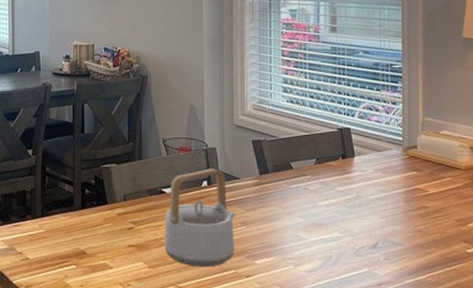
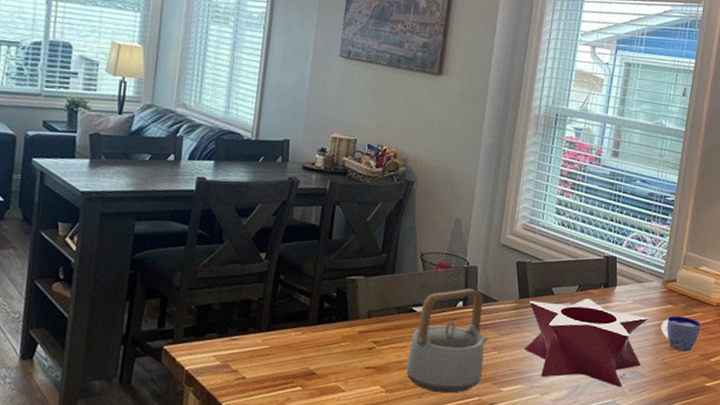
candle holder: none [270,171,394,257] -> present [524,298,649,387]
cup: none [408,182,452,218] -> present [660,316,701,352]

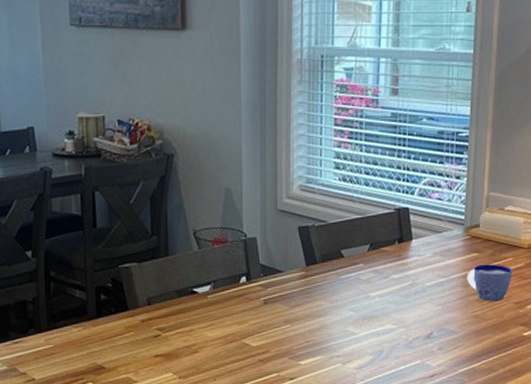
teapot: present [406,288,488,394] -> none [196,262,278,373]
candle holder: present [524,298,649,387] -> none [318,257,452,347]

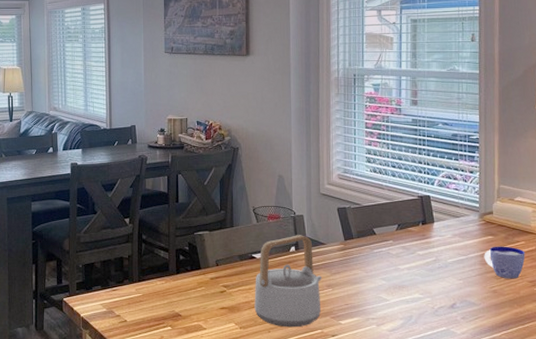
teapot: none [196,262,278,373] -> present [254,235,322,328]

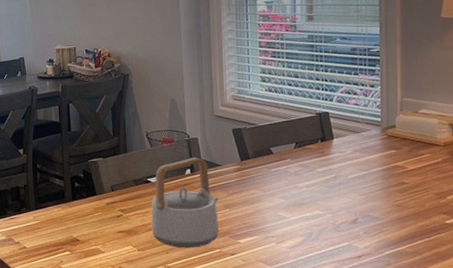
cup: present [484,246,526,279] -> none [386,159,431,193]

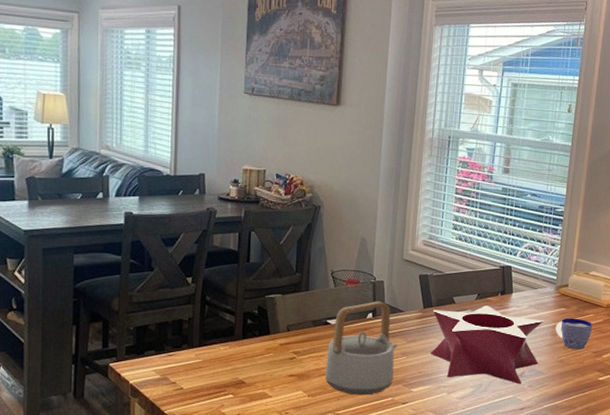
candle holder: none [251,153,373,231] -> present [431,305,544,384]
cup: none [386,159,431,193] -> present [555,318,593,350]

